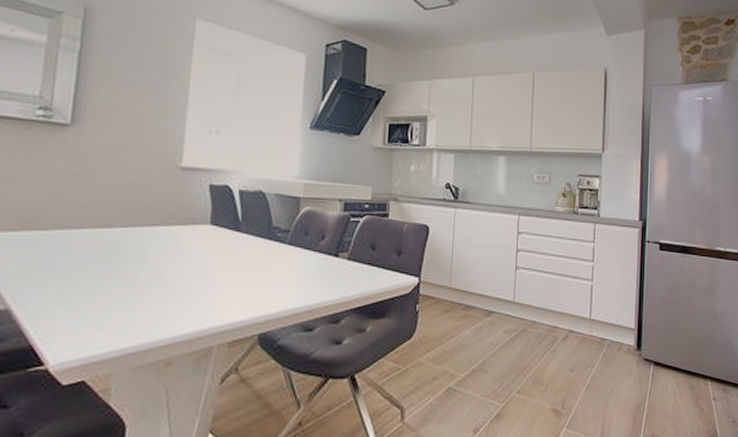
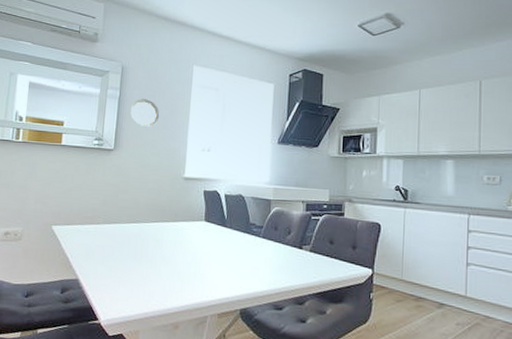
decorative plate: none [98,56,145,97] -> present [130,99,160,128]

